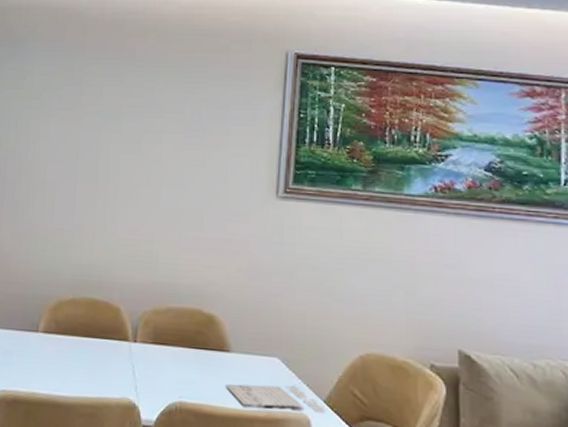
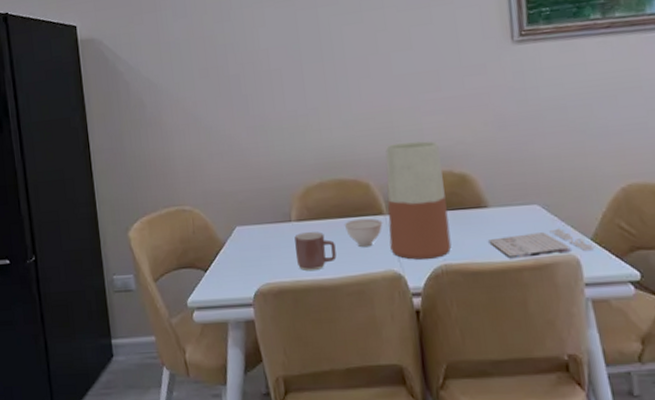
mug: none [35,345,77,386] -> present [294,232,337,271]
bowl: none [88,340,127,371] -> present [344,218,383,248]
vase: none [129,273,194,394] -> present [385,141,452,260]

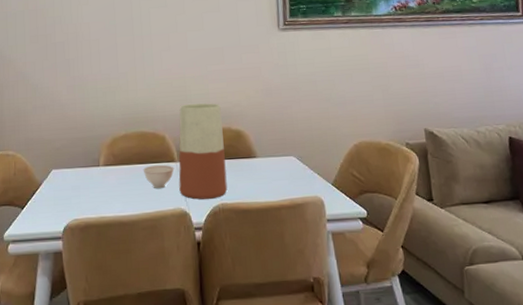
mug: present [294,232,337,271] -> none [101,175,135,209]
magazine: present [488,228,594,260] -> none [256,175,334,201]

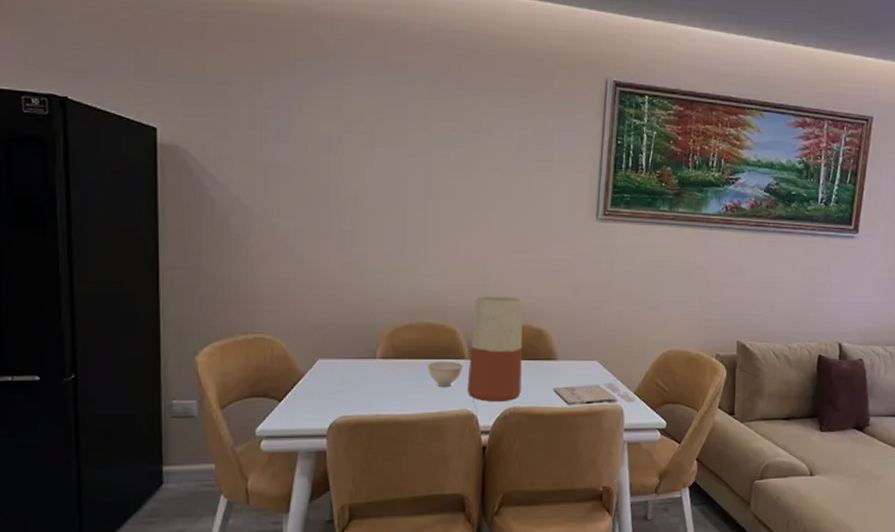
magazine: none [256,175,334,201] -> present [553,382,635,406]

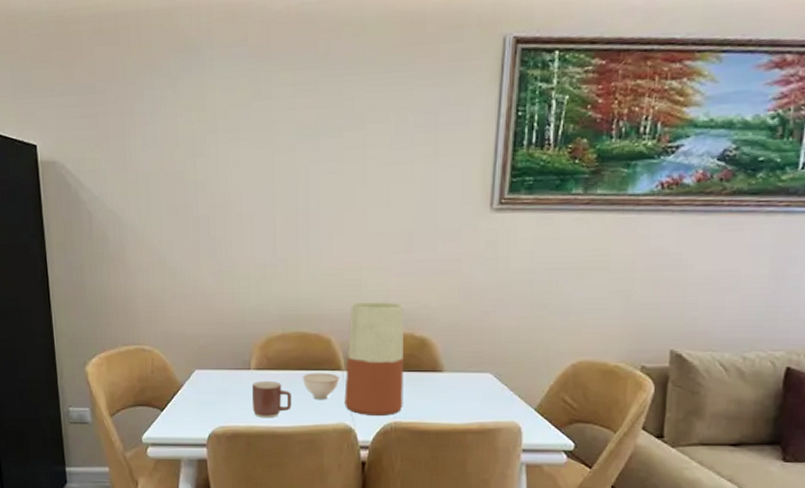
mug: none [376,370,416,407] -> present [251,381,292,418]
magazine: present [553,382,635,406] -> none [439,397,536,423]

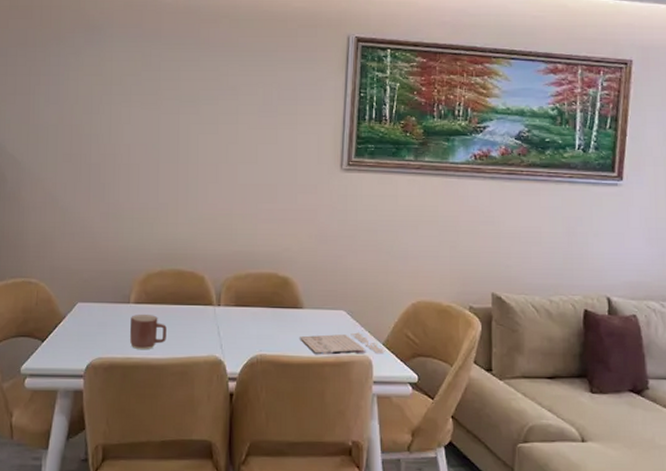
bowl: present [302,372,340,400] -> none [177,307,212,333]
vase: present [344,301,405,415] -> none [215,243,270,348]
magazine: none [439,397,536,423] -> present [300,332,384,356]

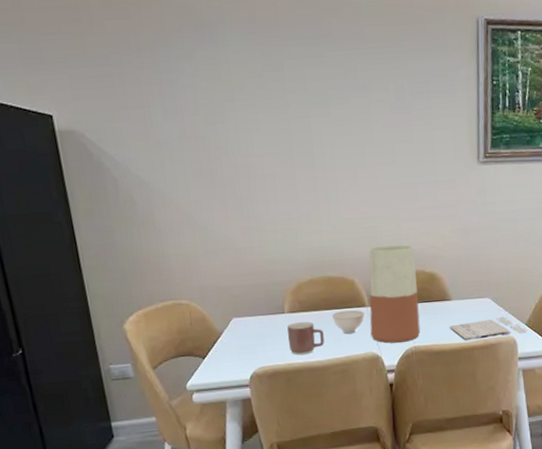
bowl: none [177,307,212,333] -> present [331,309,365,335]
vase: none [215,243,270,348] -> present [368,244,421,343]

